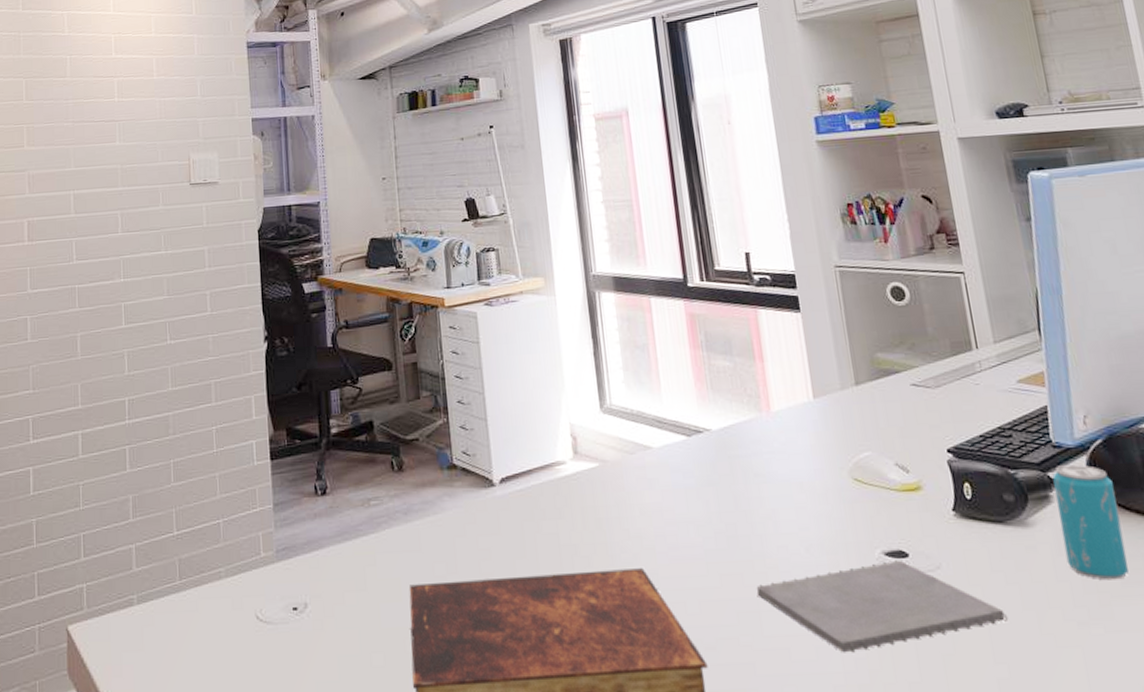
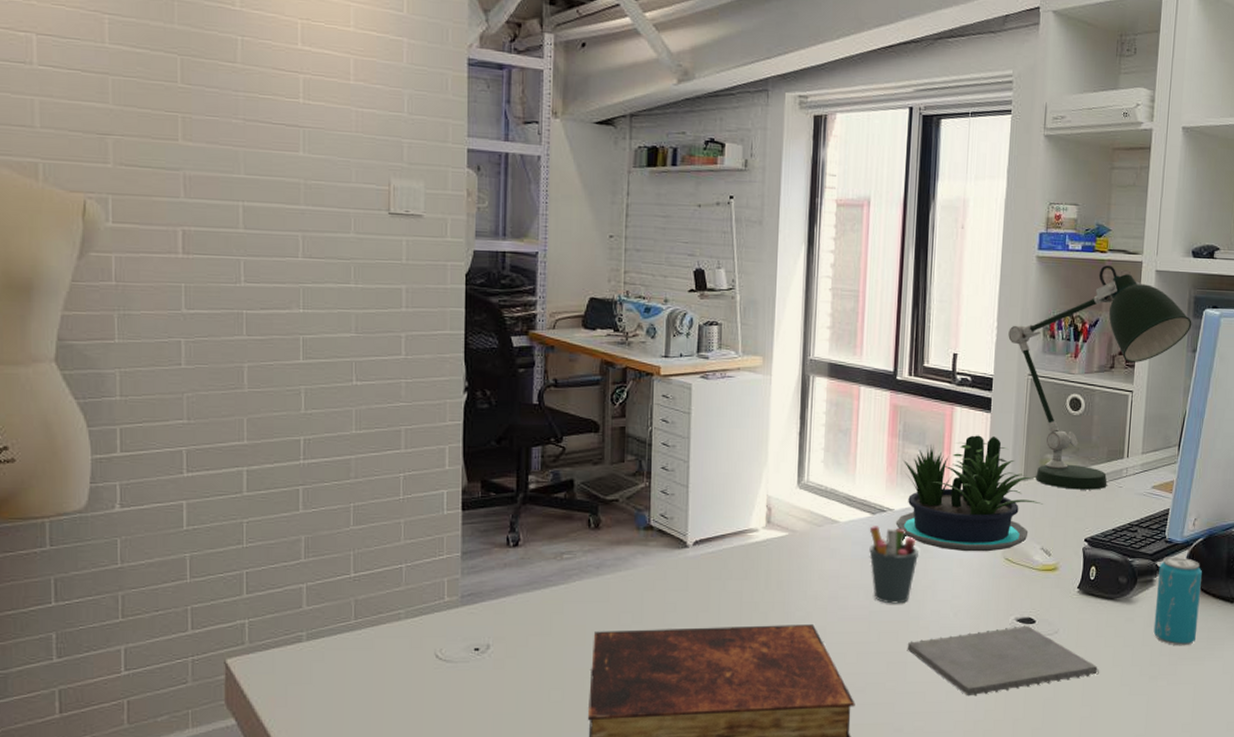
pen holder: none [688,449,750,540] -> present [869,526,919,604]
potted plant: none [711,337,887,474] -> present [895,435,1044,552]
desk lamp: none [802,139,1018,392] -> present [1008,265,1192,490]

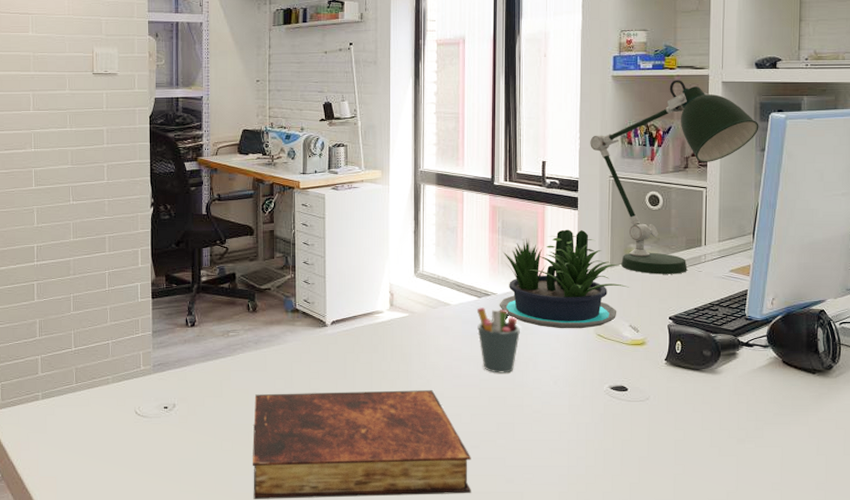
notepad: present [908,625,1100,697] -> none [515,392,690,454]
beverage can: present [1153,557,1202,646] -> none [739,332,783,413]

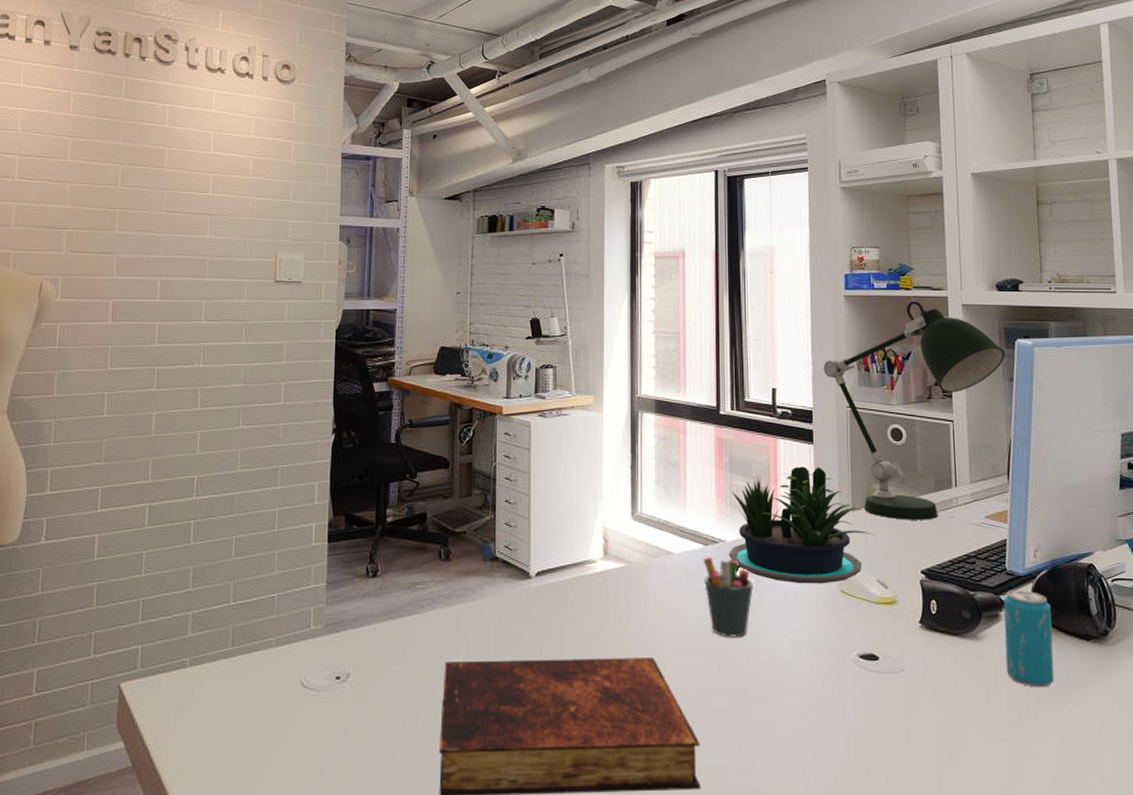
beverage can: none [739,332,783,413] -> present [1004,590,1055,688]

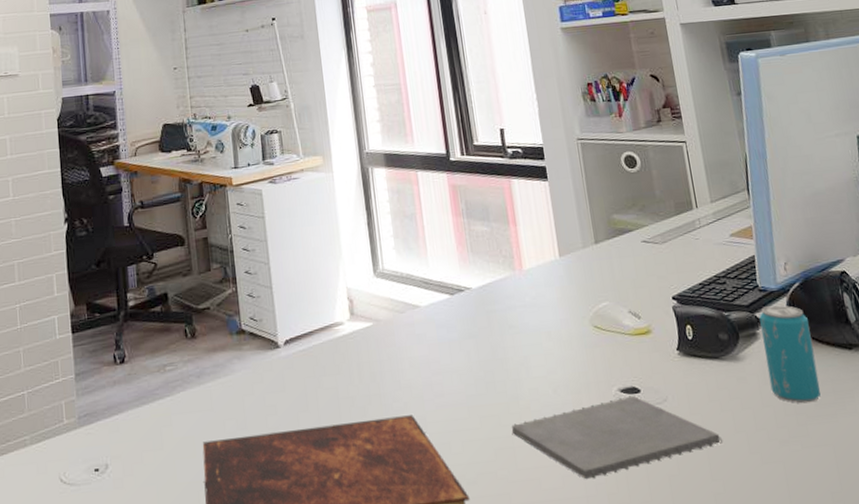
pen holder: present [704,557,754,637] -> none [452,306,506,386]
potted plant: present [728,466,875,584] -> none [471,202,621,324]
notepad: none [750,662,954,739] -> present [512,395,723,480]
desk lamp: present [824,301,1005,520] -> none [549,25,730,248]

